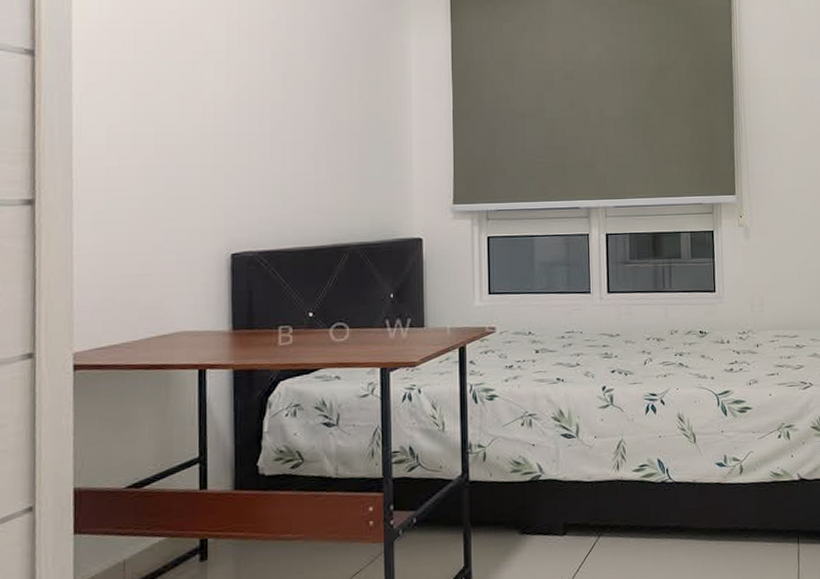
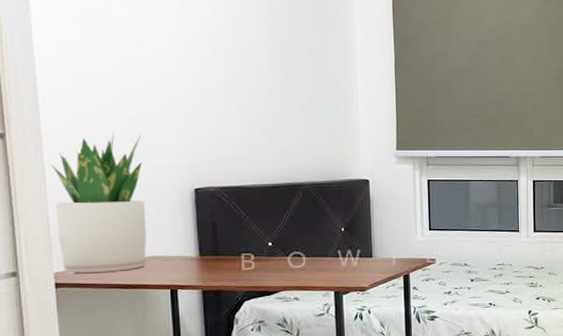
planter: none [80,194,177,354] -> present [51,132,147,274]

